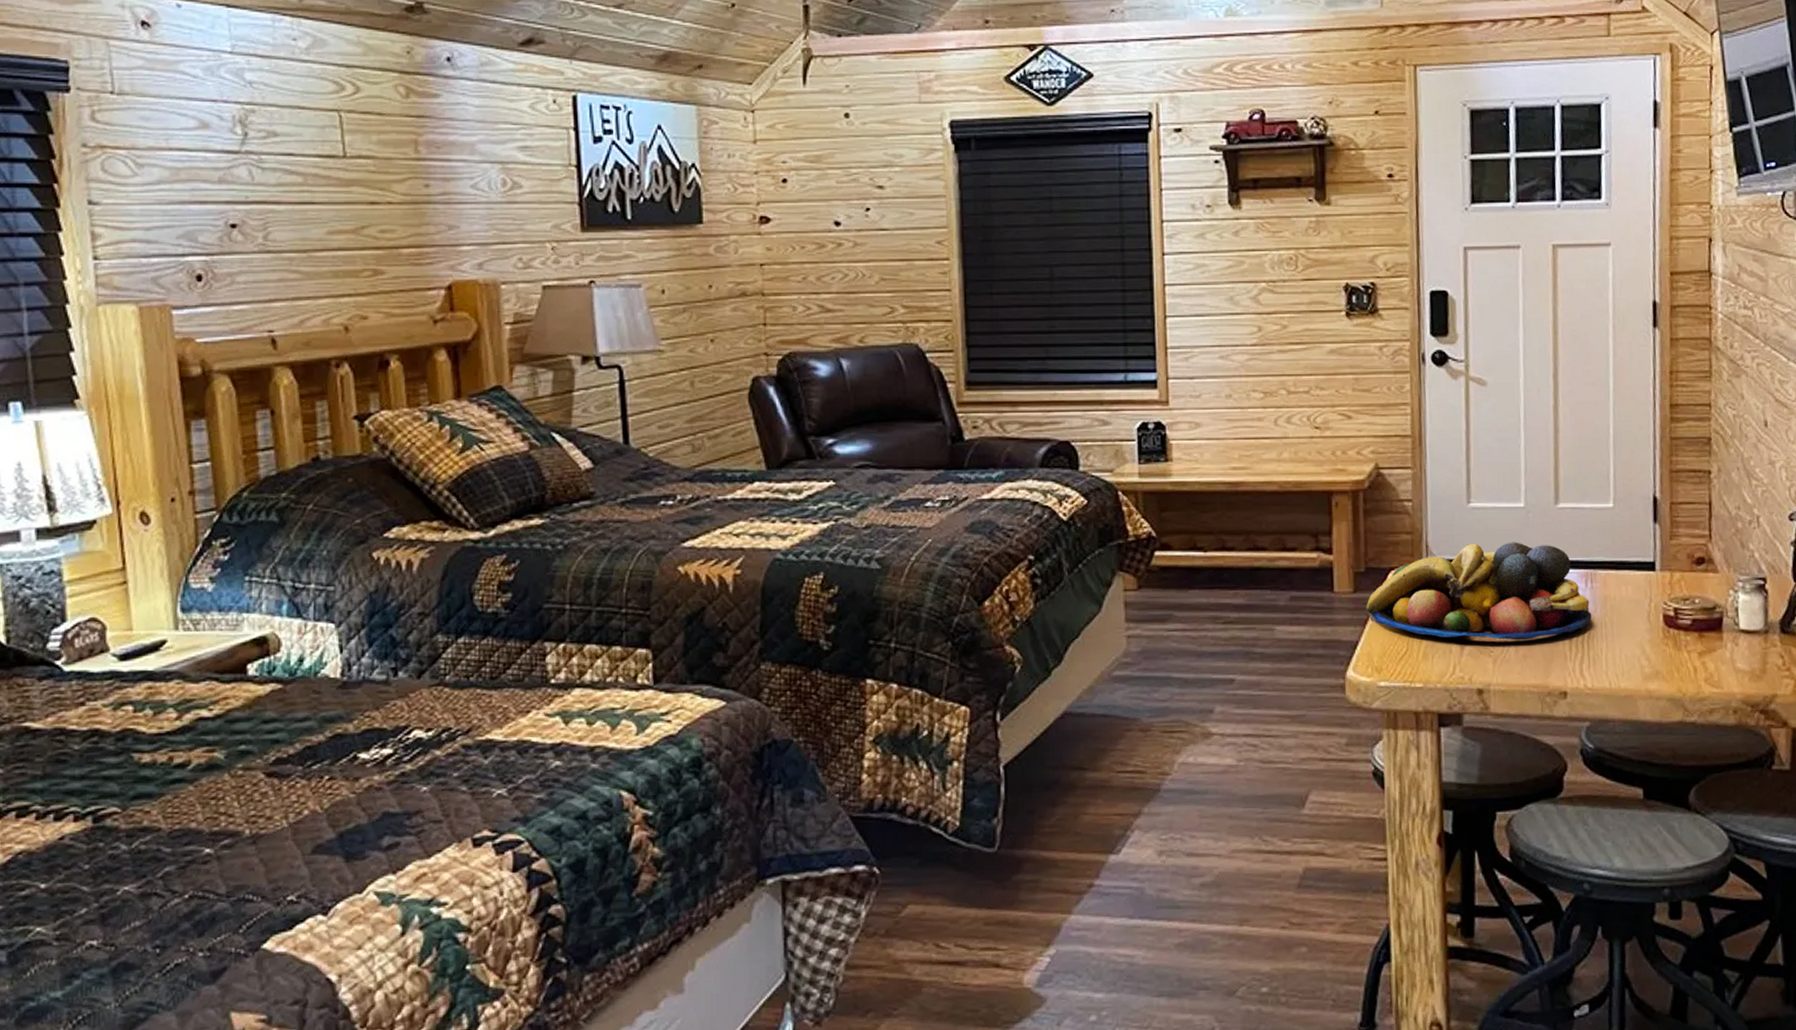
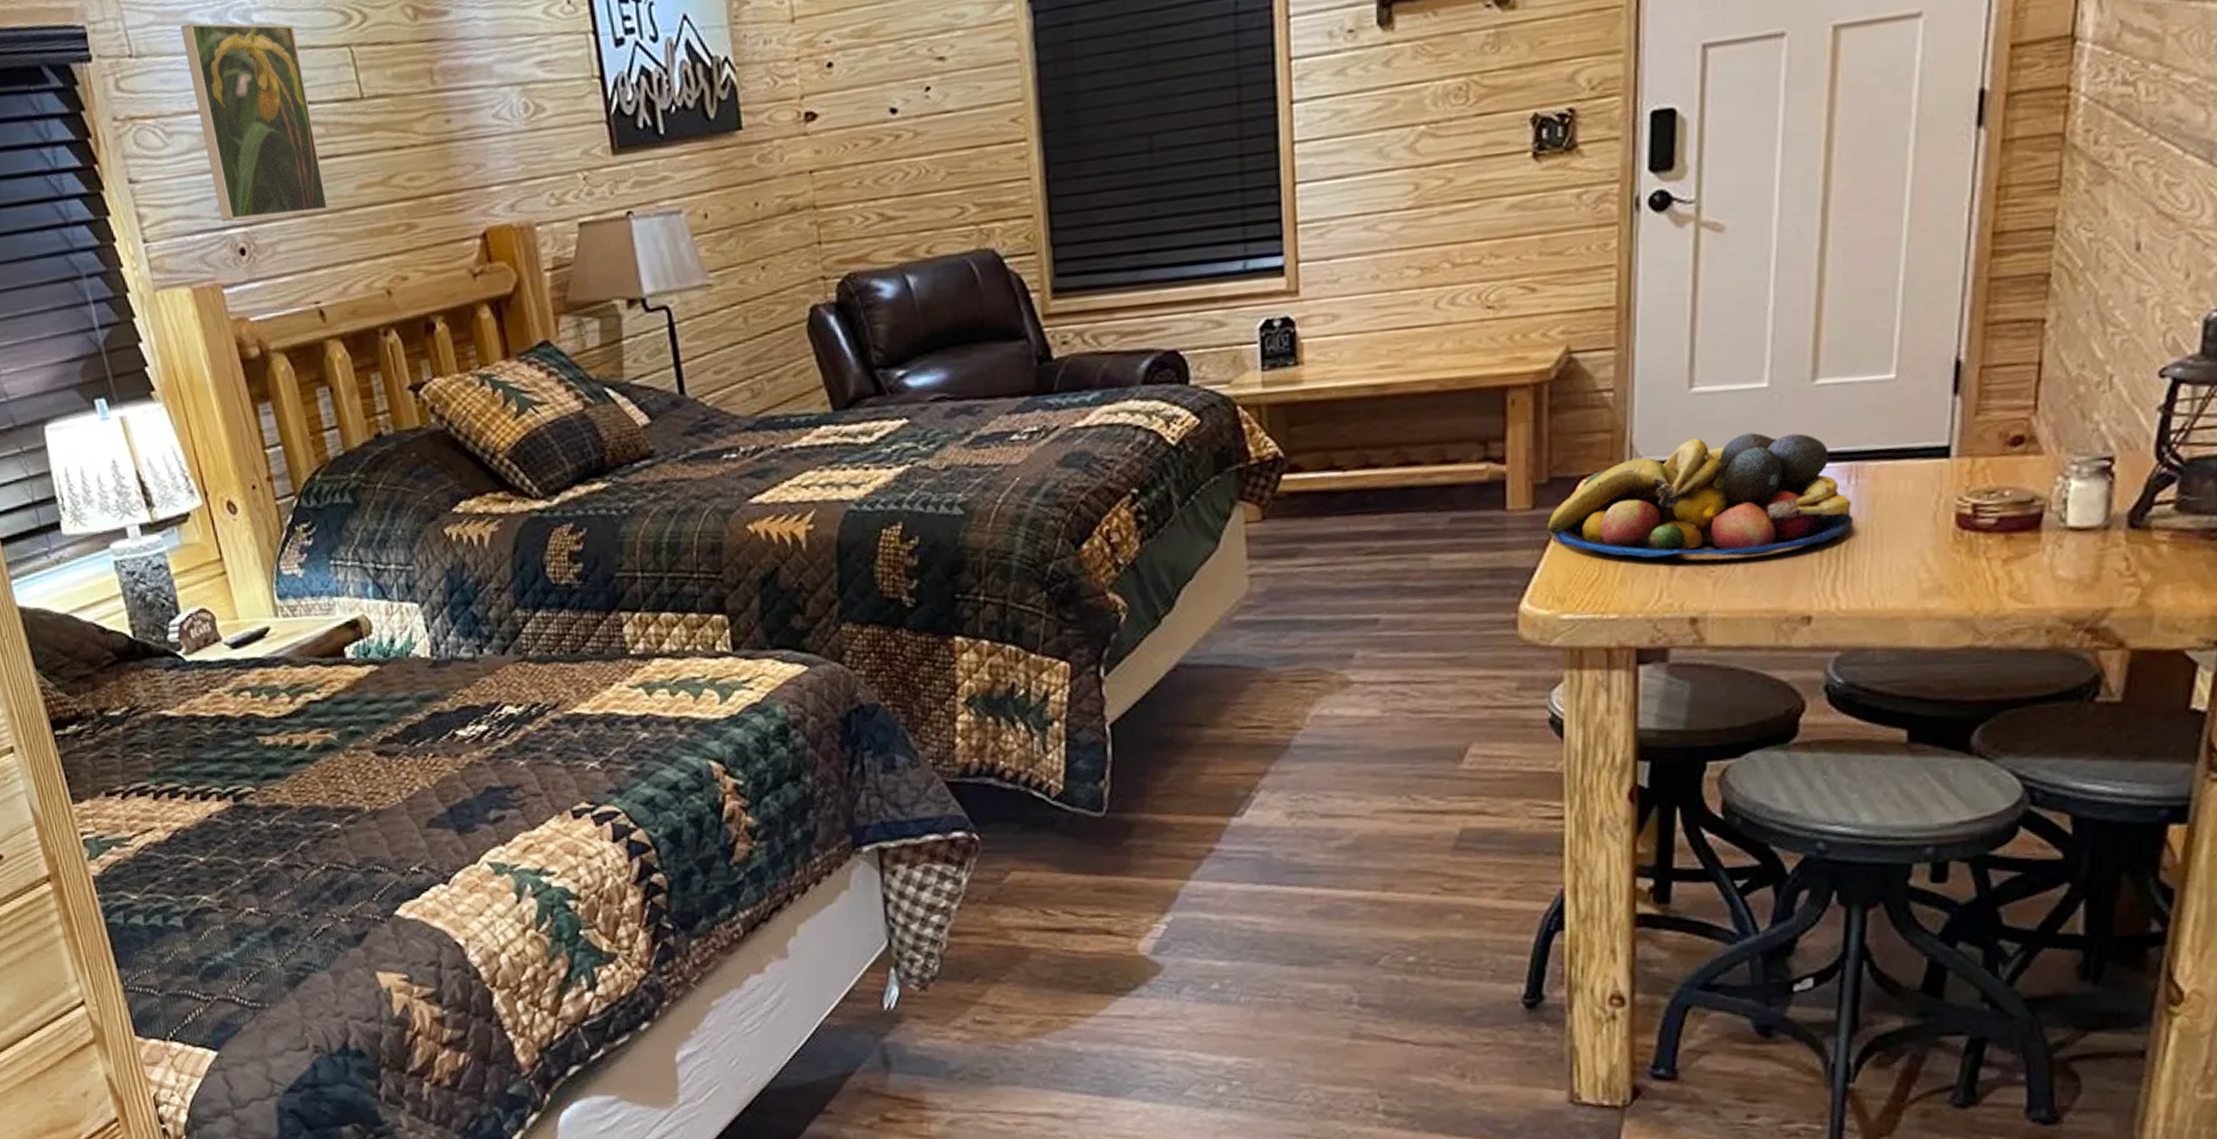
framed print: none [169,72,296,251] -> present [181,22,329,222]

